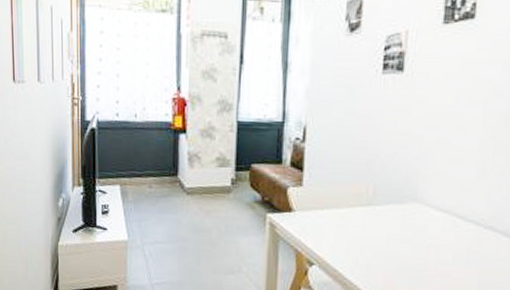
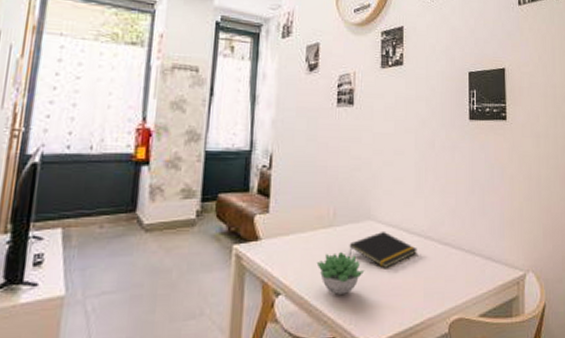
succulent plant: none [352,231,407,274] -> present [316,251,365,295]
notepad: none [388,216,474,254] -> present [348,232,417,268]

